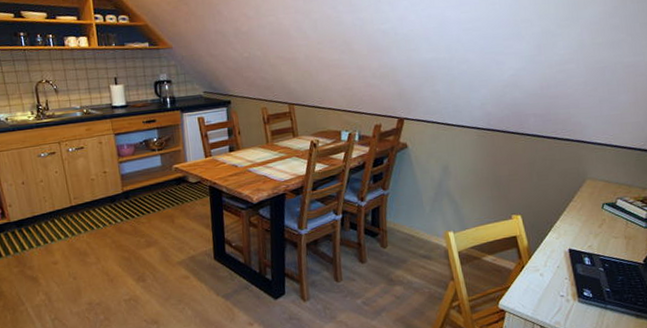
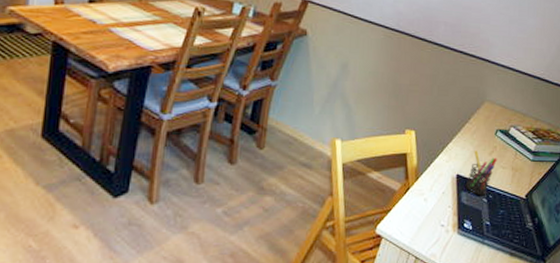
pen holder: none [579,225,608,266] -> present [465,151,497,196]

